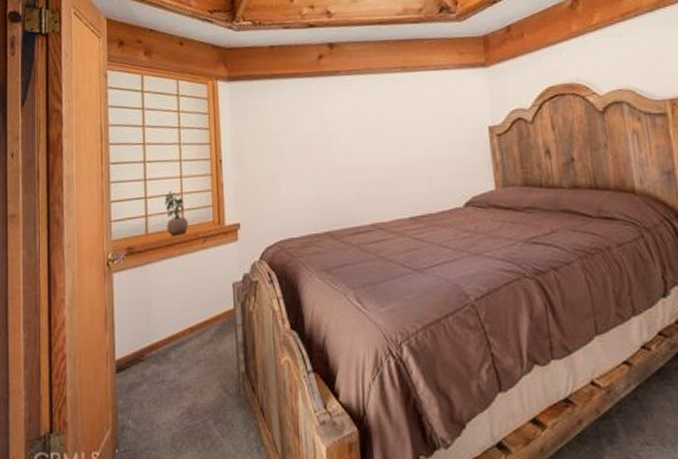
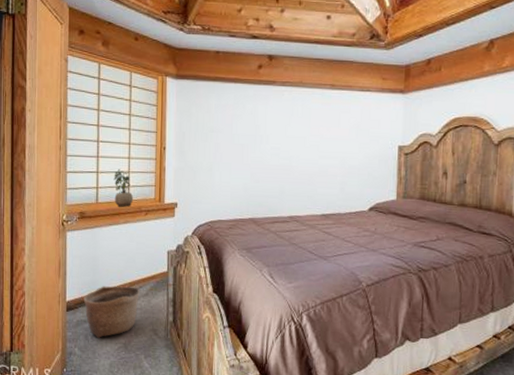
basket: none [136,333,203,404] -> present [83,285,140,338]

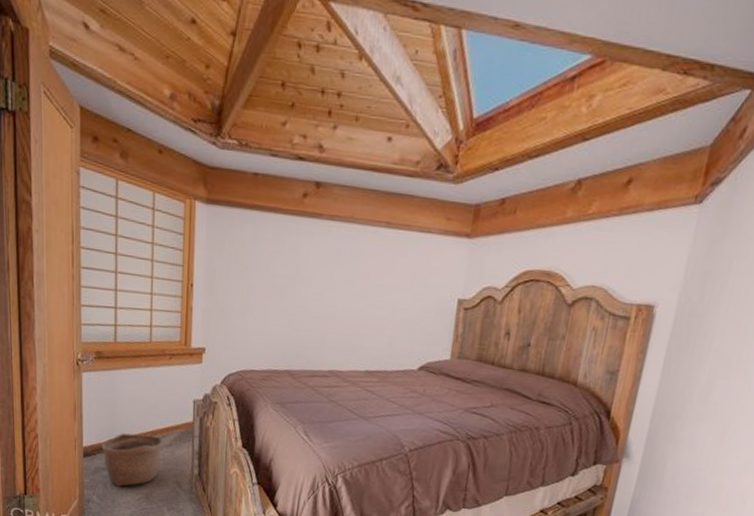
potted plant: present [114,168,134,208] -> none [134,305,157,350]

